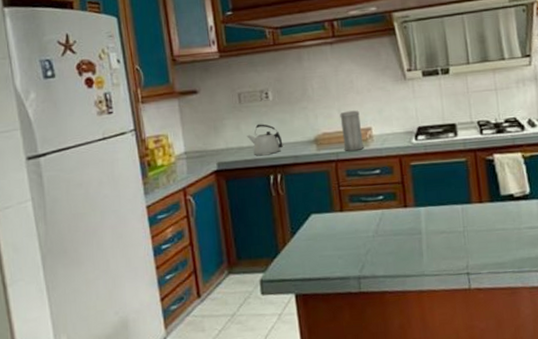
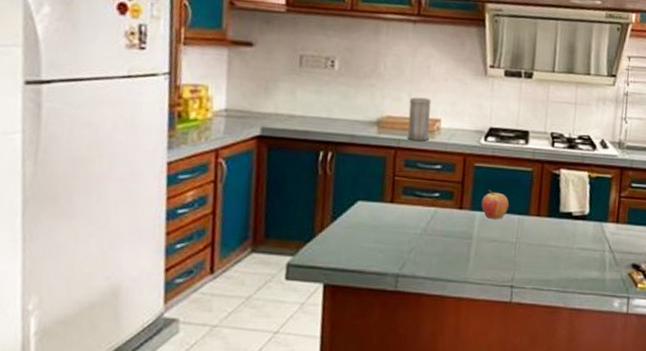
kettle: present [247,124,283,156] -> none [301,93,341,130]
fruit: none [424,185,451,212] -> present [481,190,510,219]

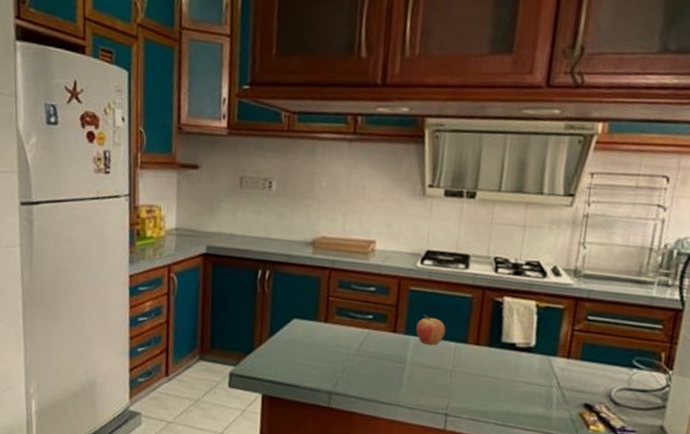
canister: present [407,97,431,142] -> none [341,217,366,263]

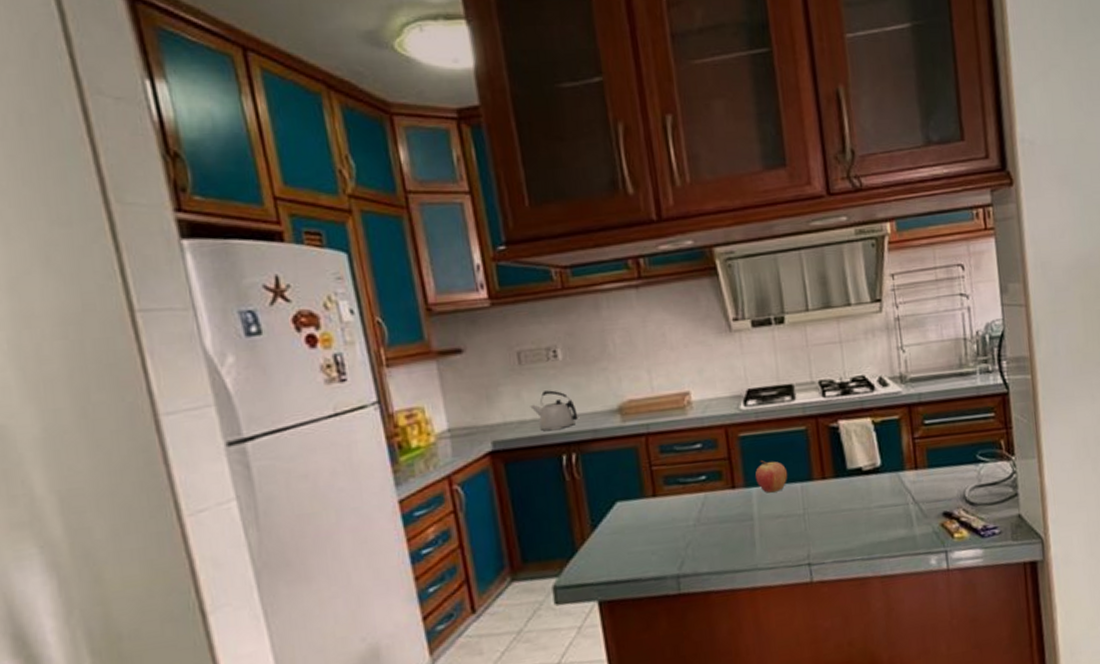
kettle: none [241,213,278,249] -> present [530,390,578,431]

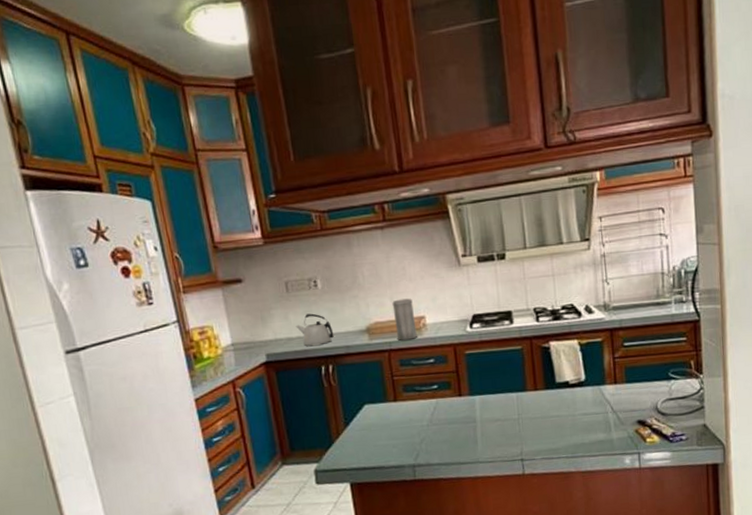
canister: none [650,370,681,423] -> present [392,298,417,341]
fruit: present [755,460,788,493] -> none [479,374,506,401]

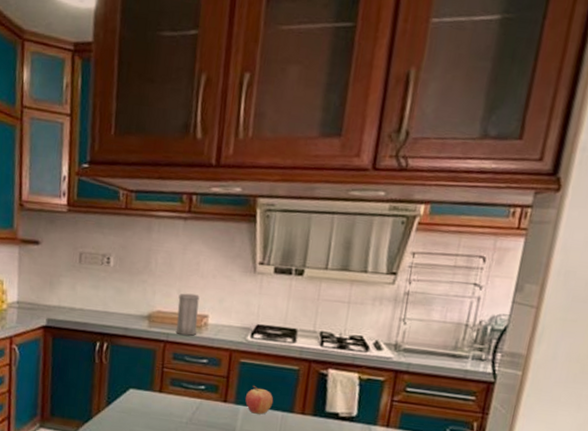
kettle: present [296,313,334,347] -> none [81,288,116,322]
fruit: none [479,374,506,401] -> present [245,386,274,415]

